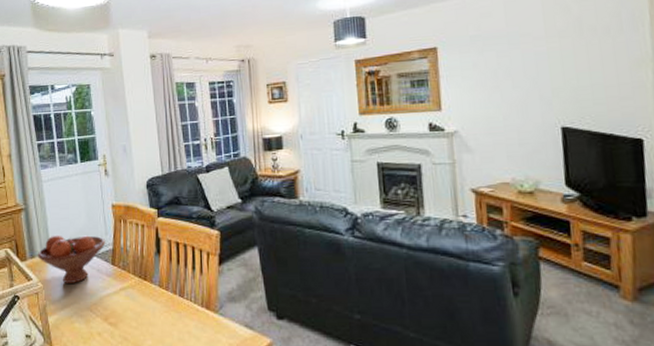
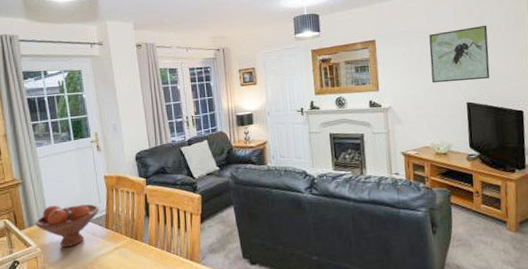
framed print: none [509,26,595,102] -> present [429,25,490,83]

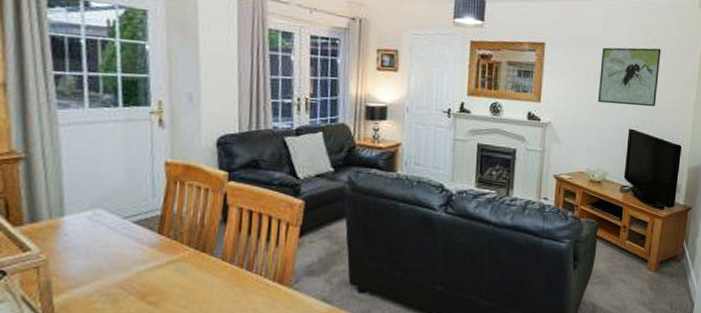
fruit bowl: present [35,204,100,248] -> none [41,194,153,257]

